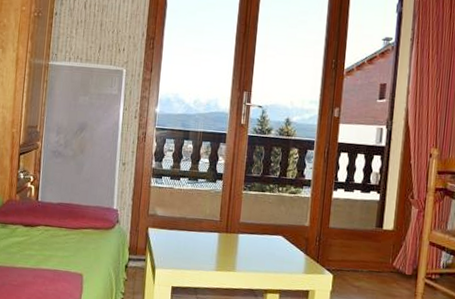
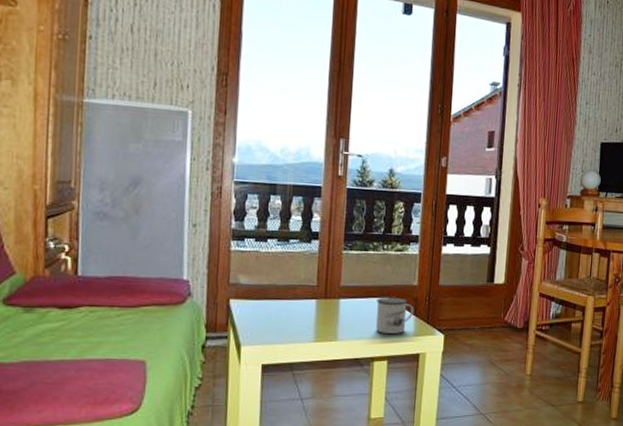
mug: none [270,235,306,270] -> present [376,297,415,334]

